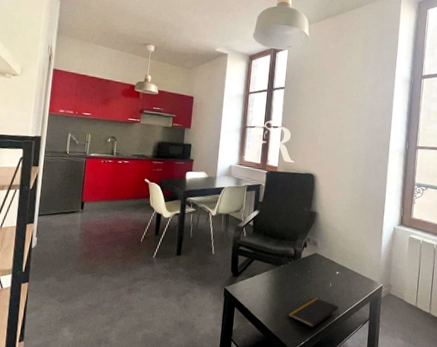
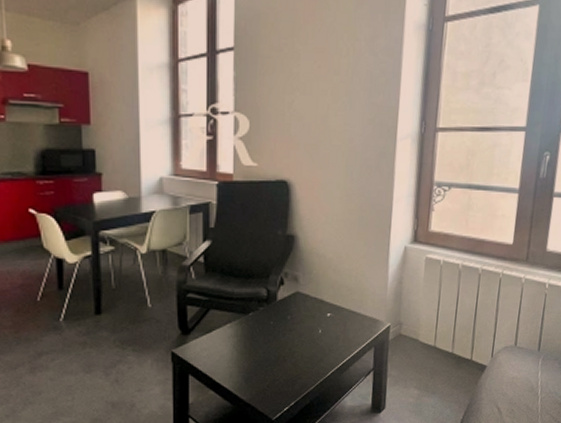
notepad: present [288,297,339,327] -> none [263,350,333,388]

